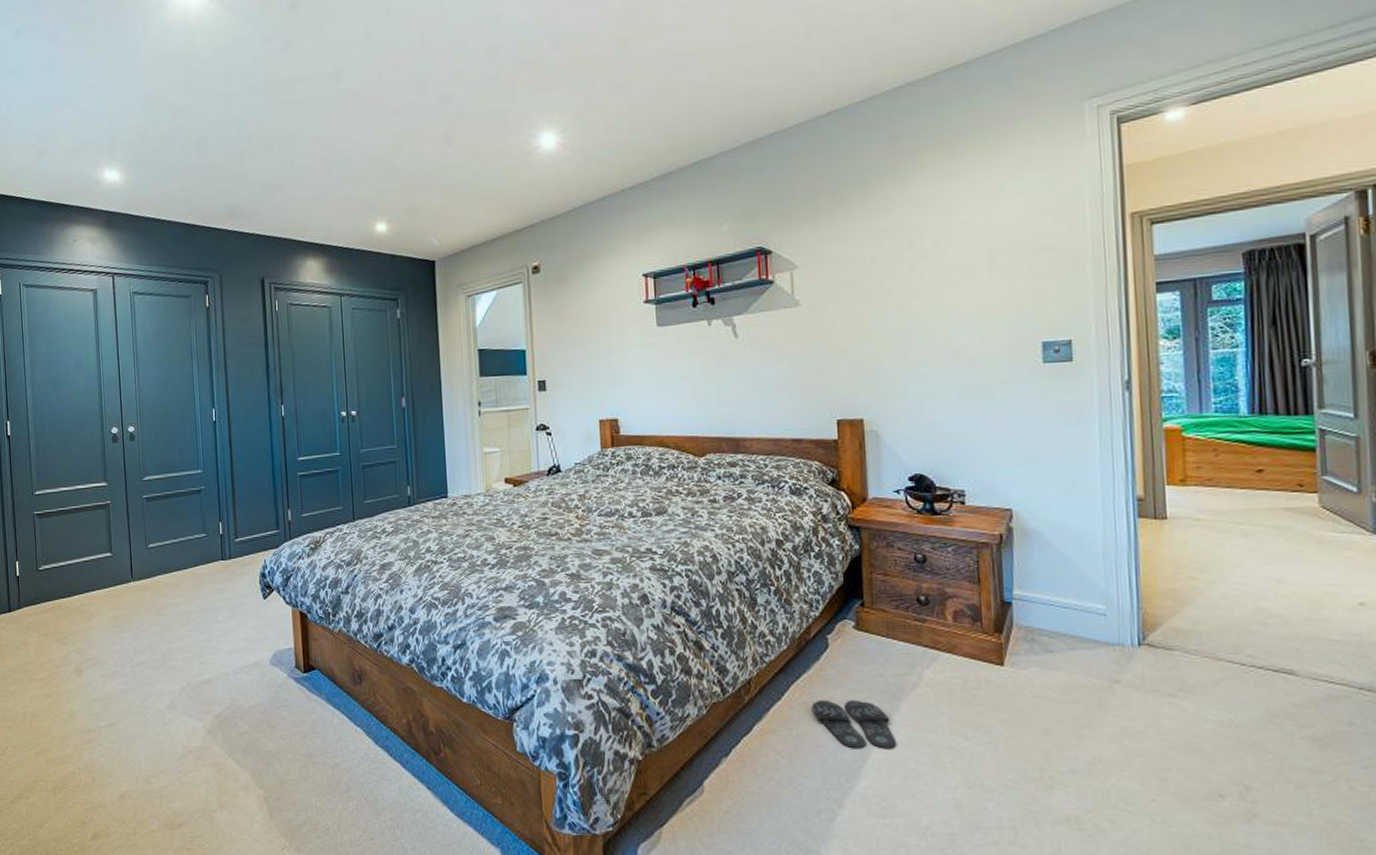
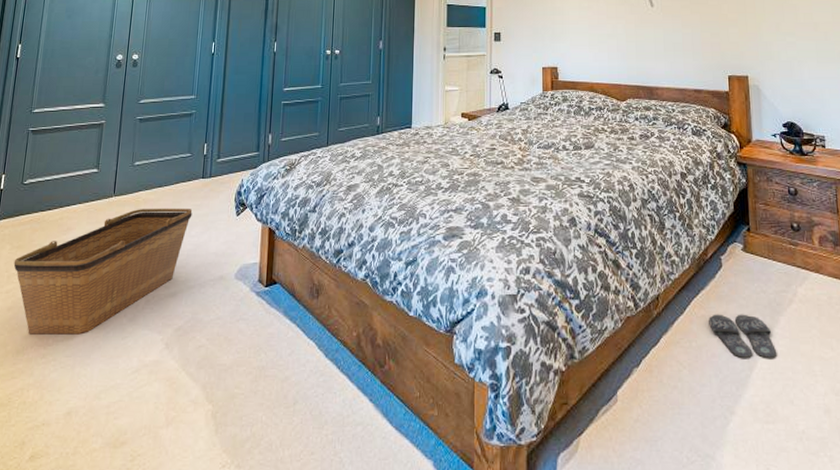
bicycle basket: none [43,591,217,721] -> present [13,208,193,335]

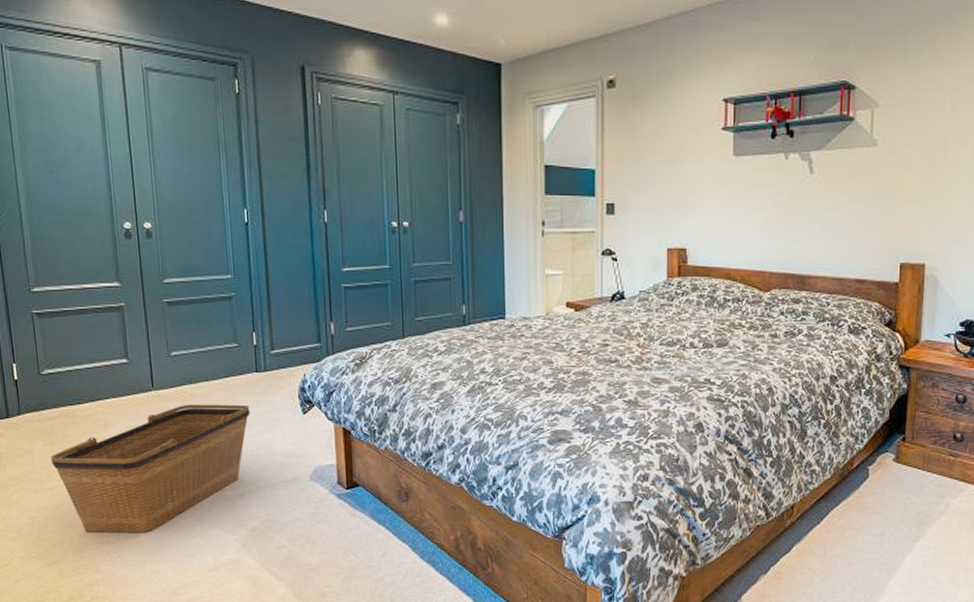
slippers: present [709,314,777,359] -> none [848,524,920,569]

